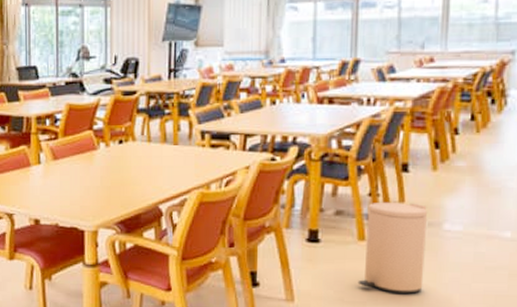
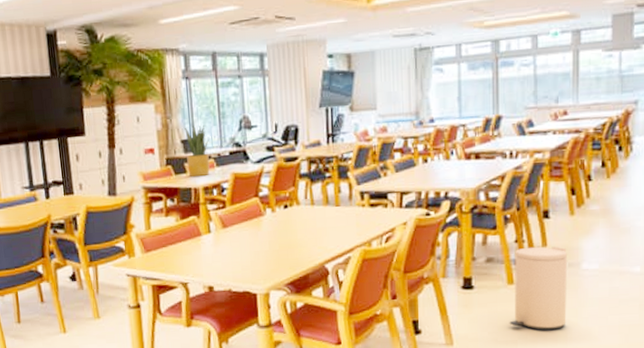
planter: none [19,52,45,106] -> present [183,124,210,177]

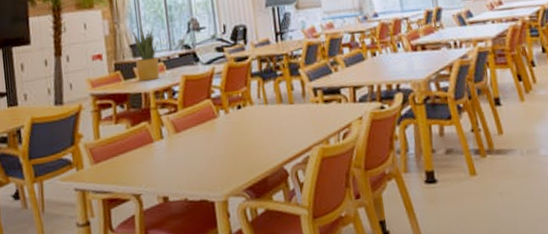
pedal bin: present [509,246,567,330] -> none [472,133,535,223]

